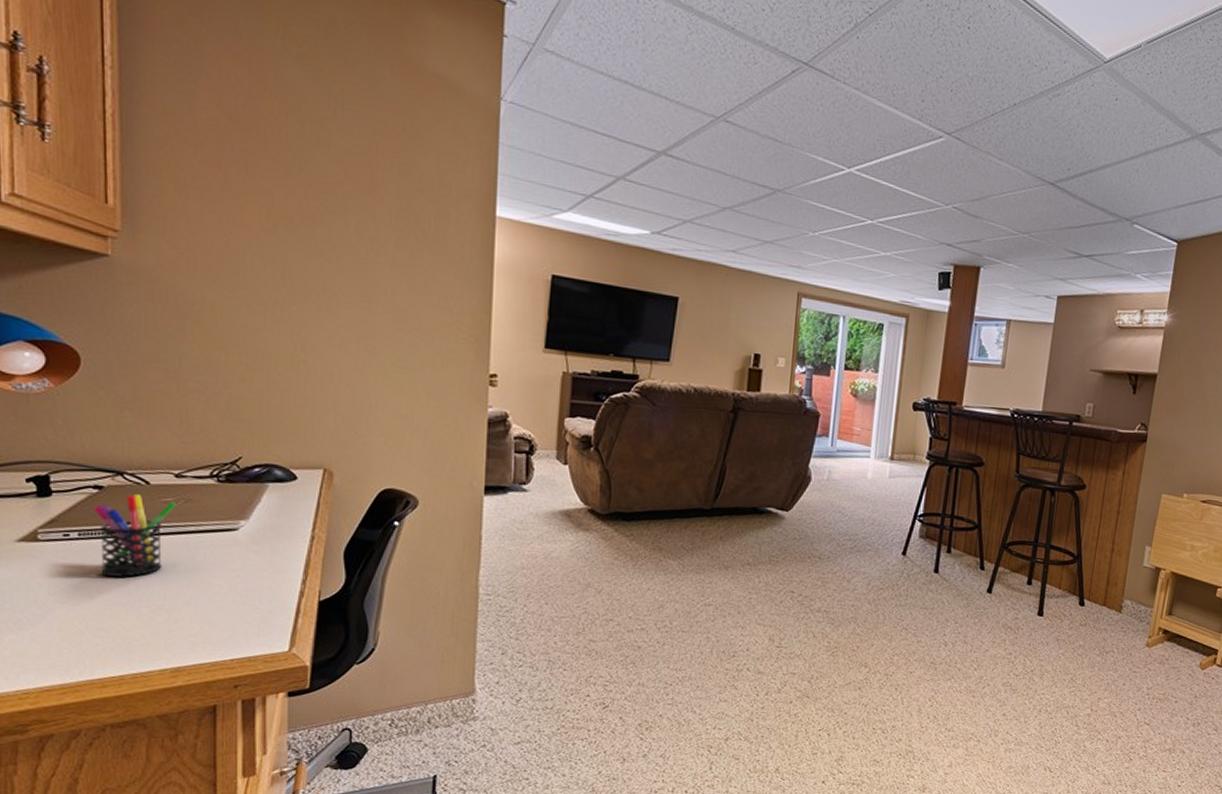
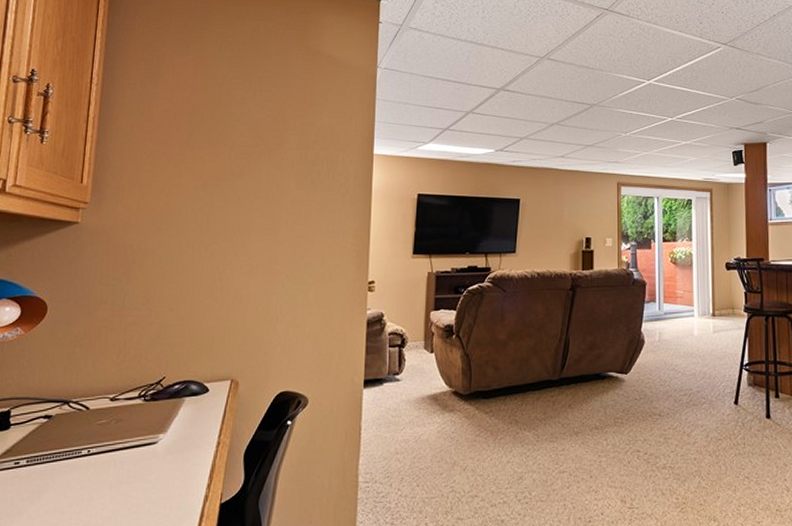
pen holder: present [94,494,177,577] -> none [40,420,109,498]

